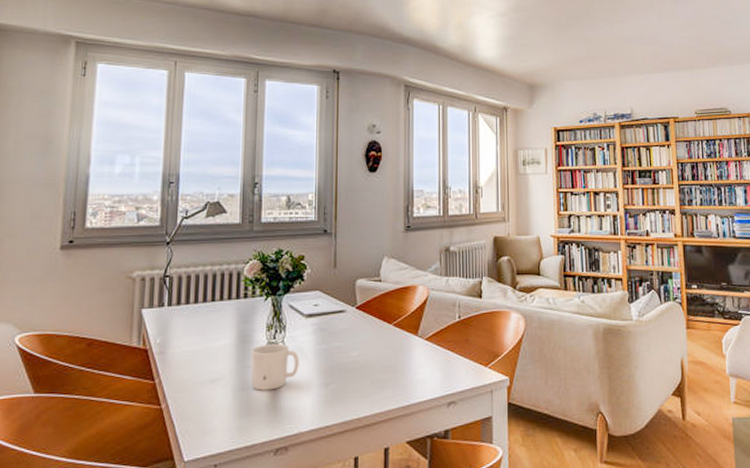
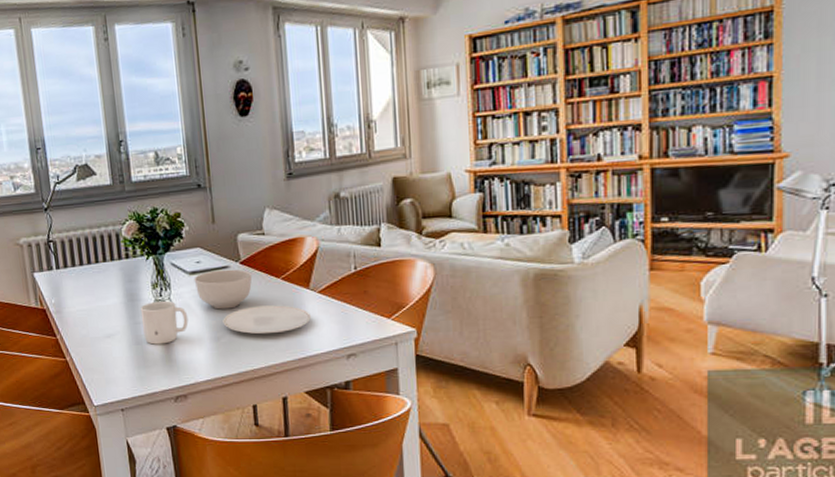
bowl: none [310,313,366,354] -> present [194,269,253,310]
plate: none [333,351,417,381] -> present [223,305,311,335]

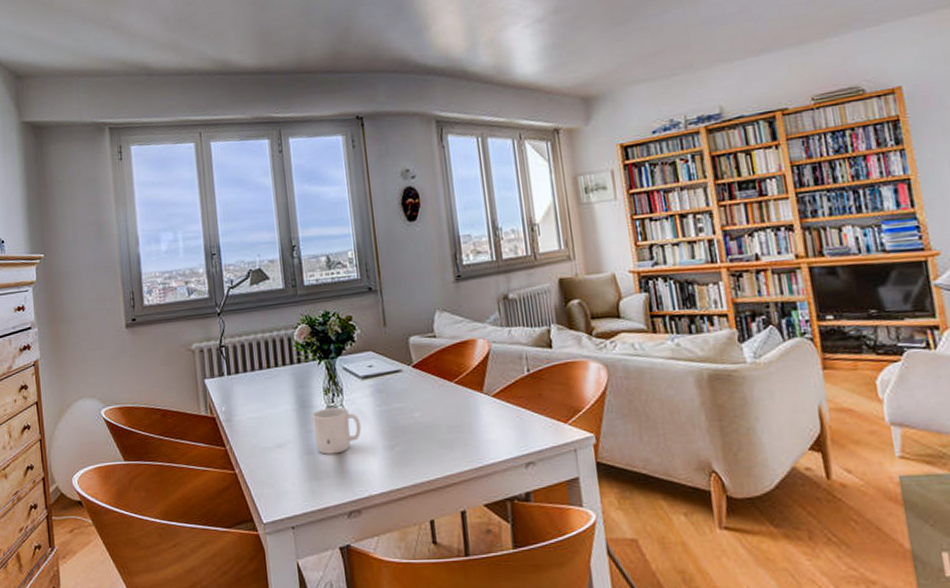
bowl: present [194,269,253,310] -> none [366,373,425,416]
plate: present [223,305,311,335] -> none [396,410,486,442]

